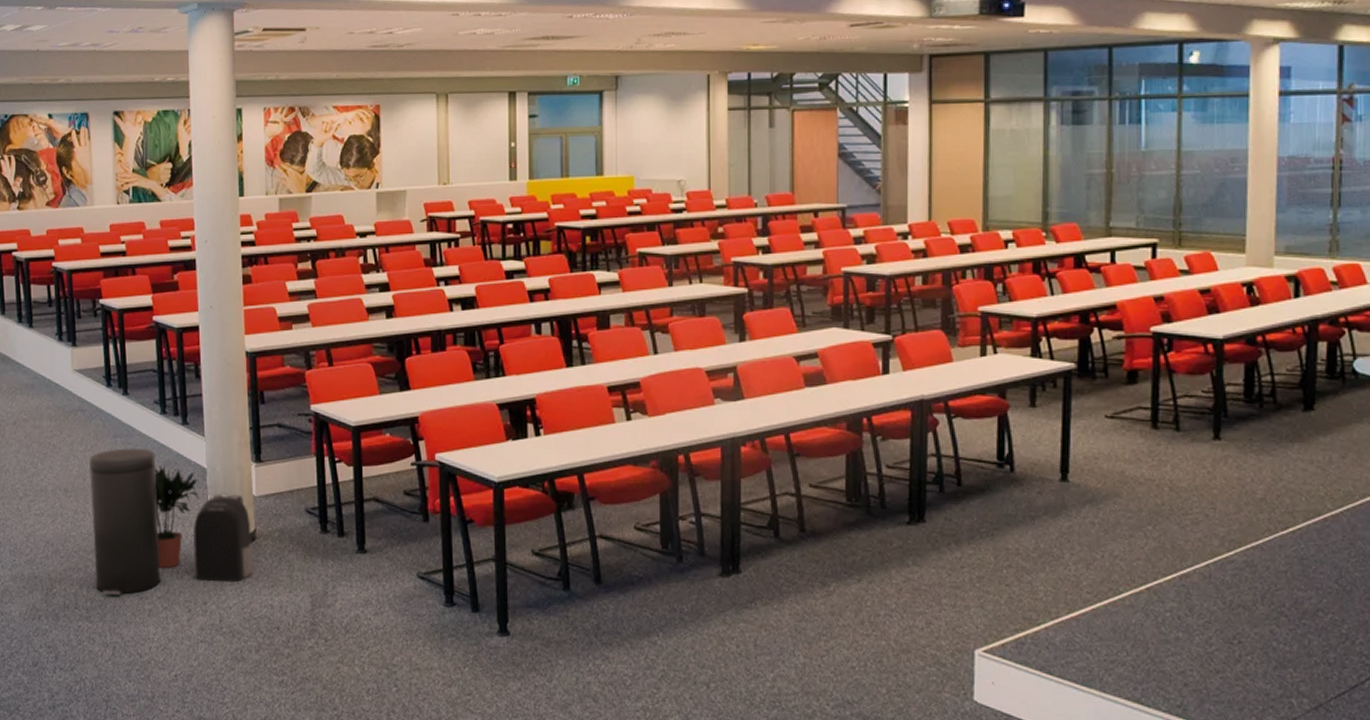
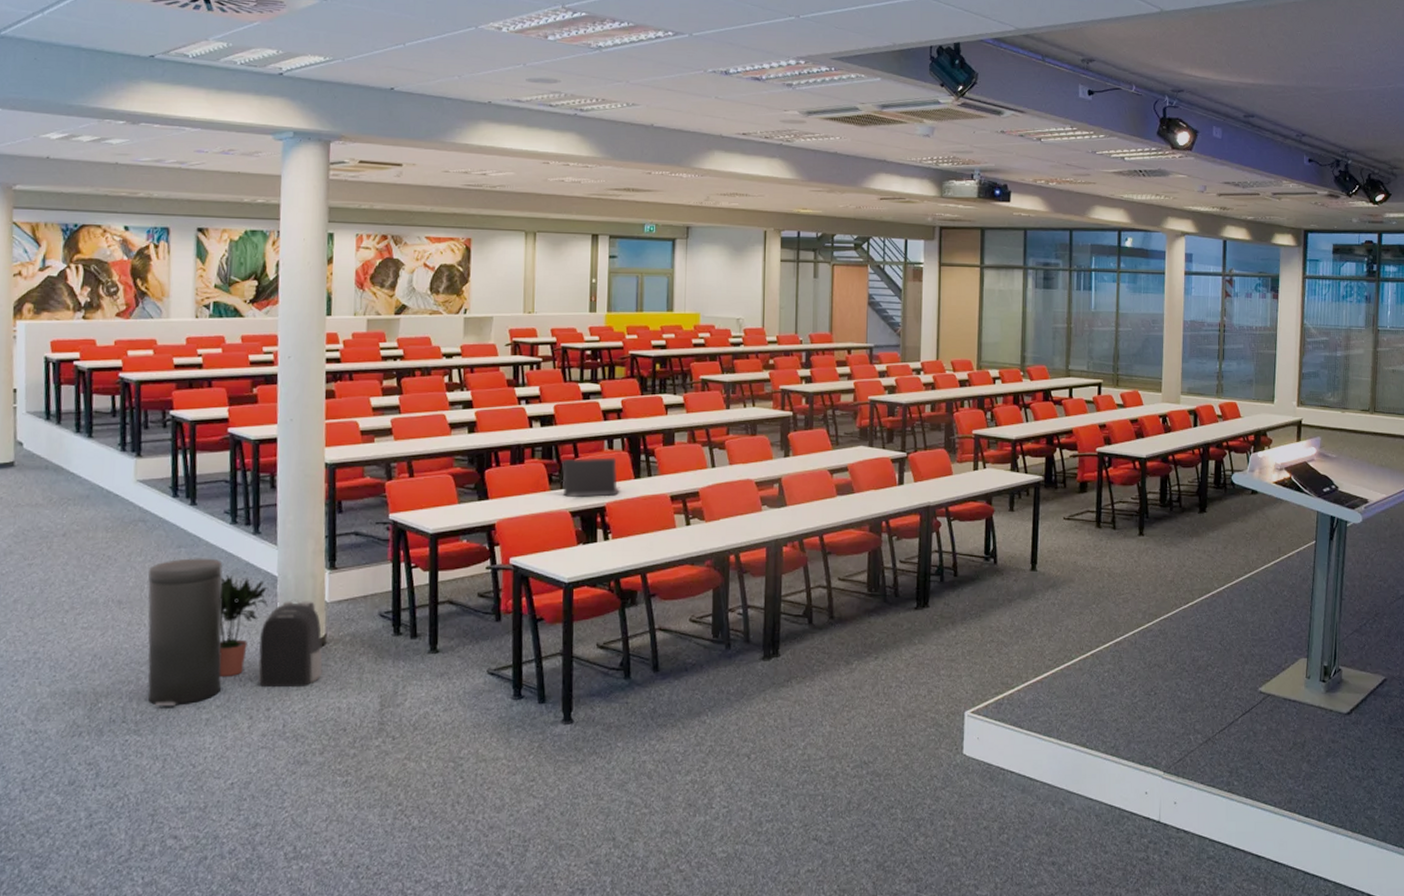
laptop computer: none [487,343,551,389] -> present [562,457,620,498]

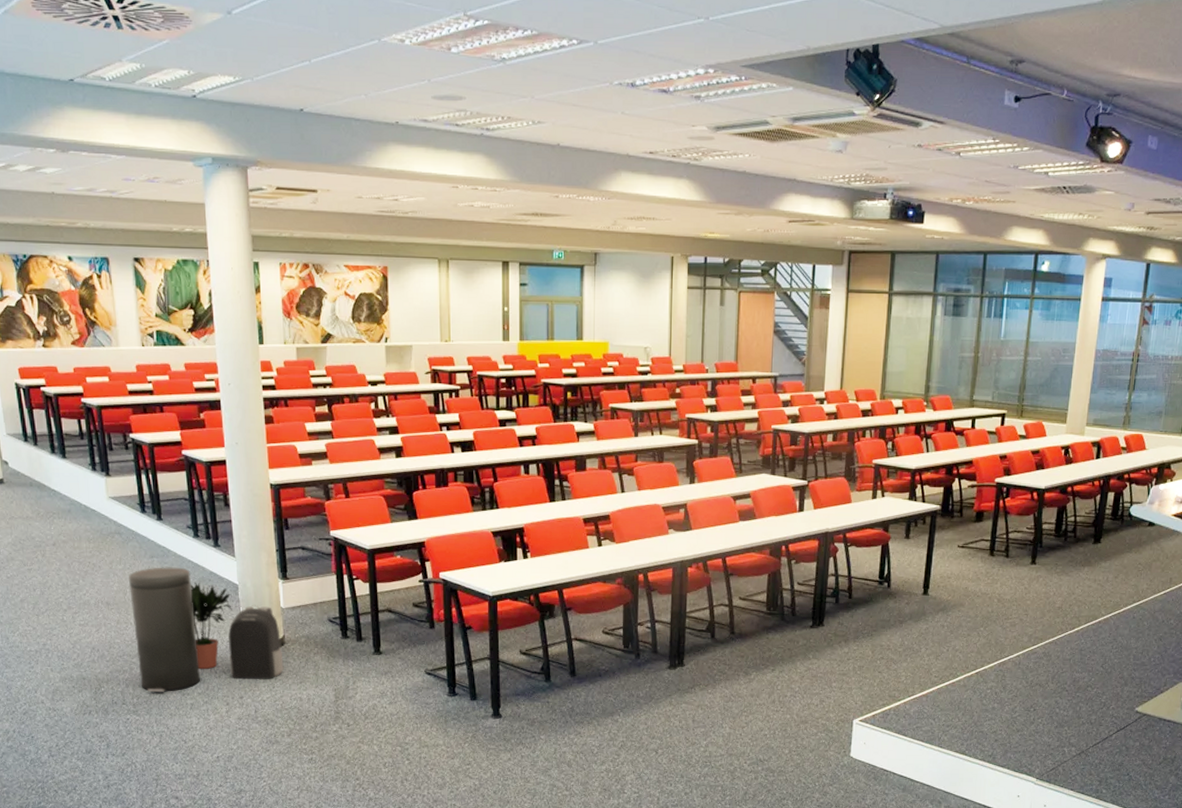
laptop computer: present [562,457,620,498] -> none [483,481,537,520]

